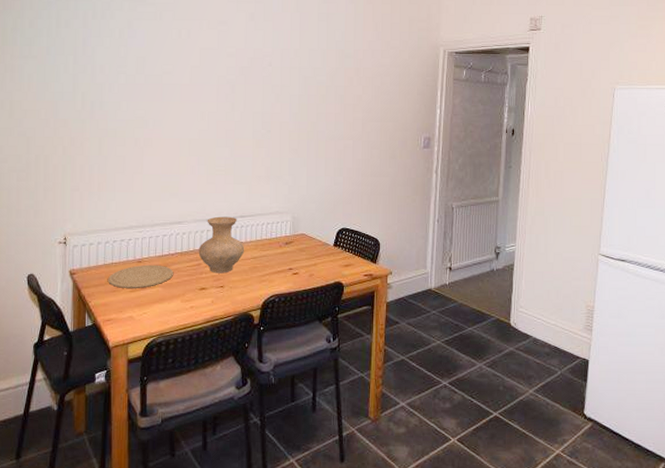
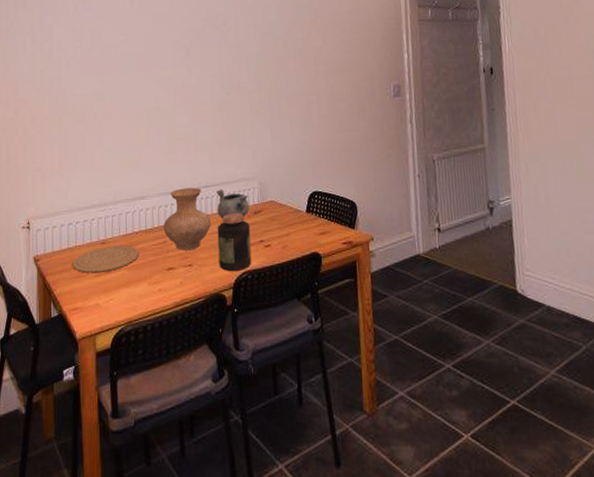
jar: none [249,242,280,294] -> present [217,213,252,271]
decorative bowl: none [251,220,282,247] -> present [216,189,250,218]

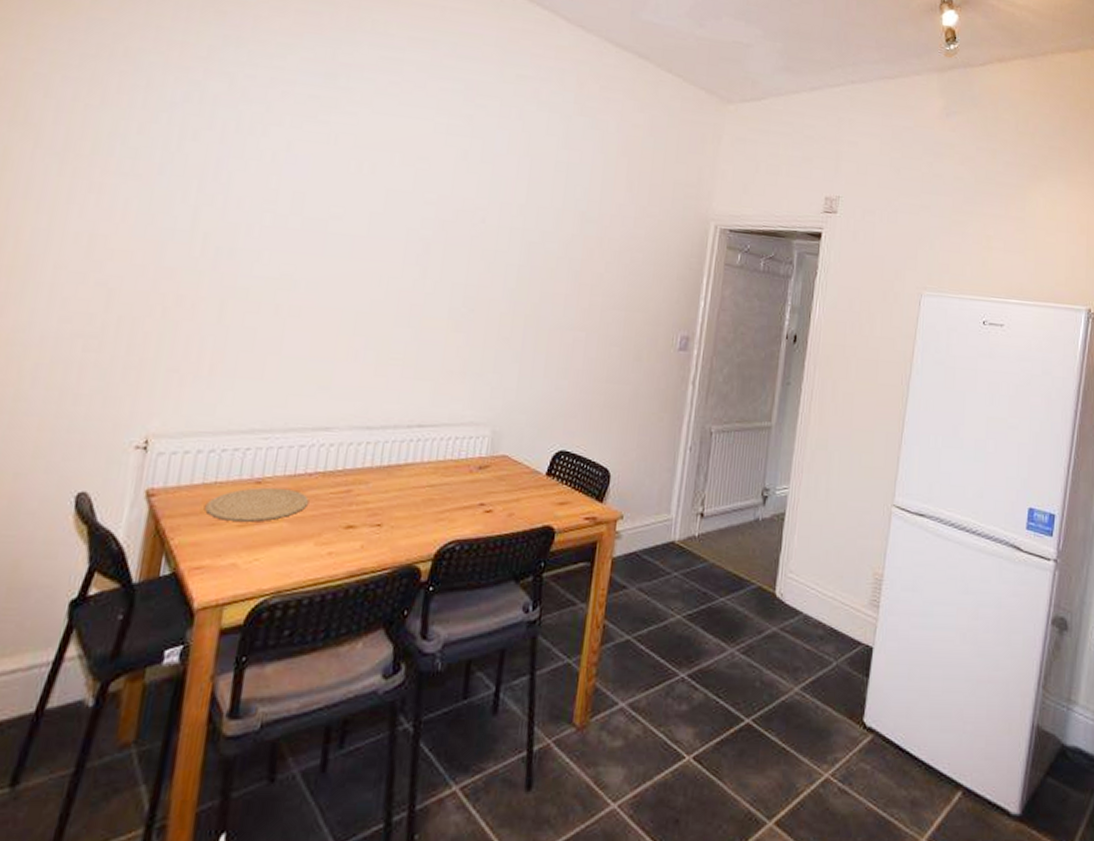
vase: present [163,187,212,251] -> none [349,423,419,506]
decorative bowl: present [216,189,250,218] -> none [429,432,475,472]
jar: present [217,213,252,271] -> none [418,464,470,539]

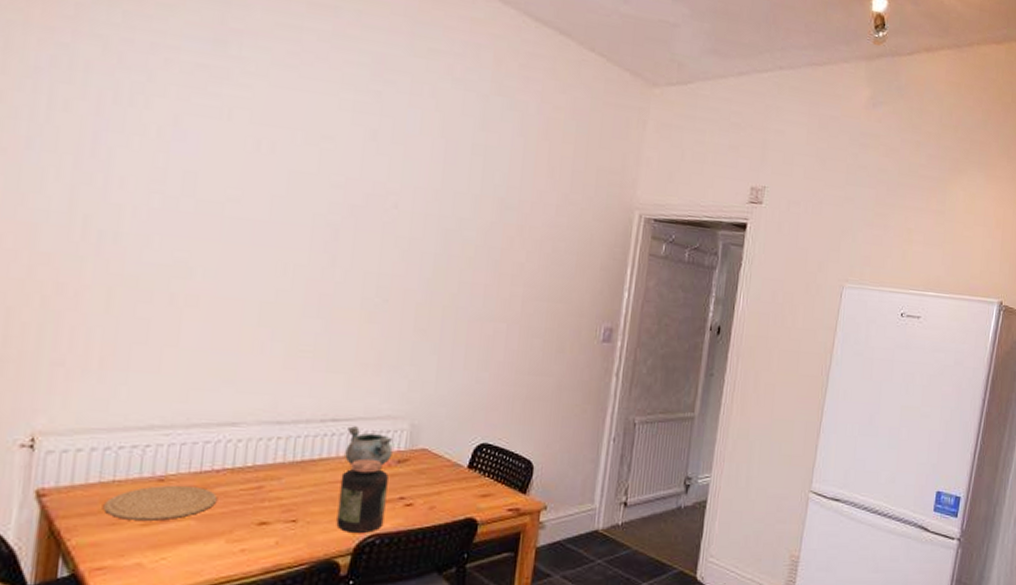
jar: none [418,464,470,539] -> present [336,458,389,533]
decorative bowl: none [429,432,475,472] -> present [345,426,393,466]

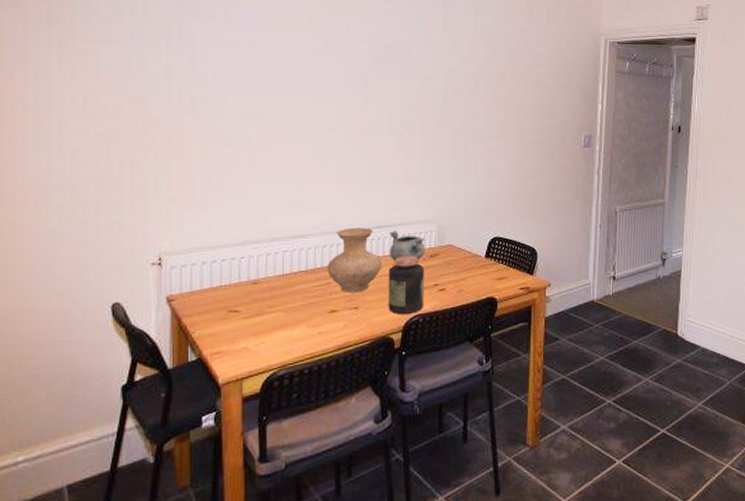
plate: present [103,485,218,521] -> none [216,286,298,315]
vase: none [260,418,335,502] -> present [327,227,383,293]

